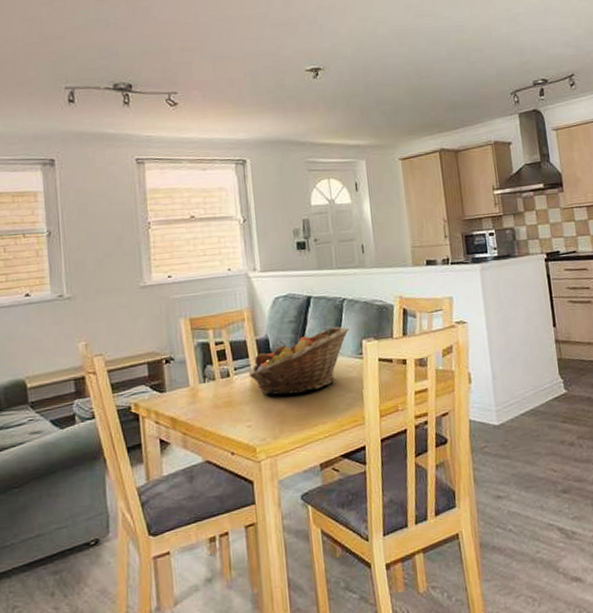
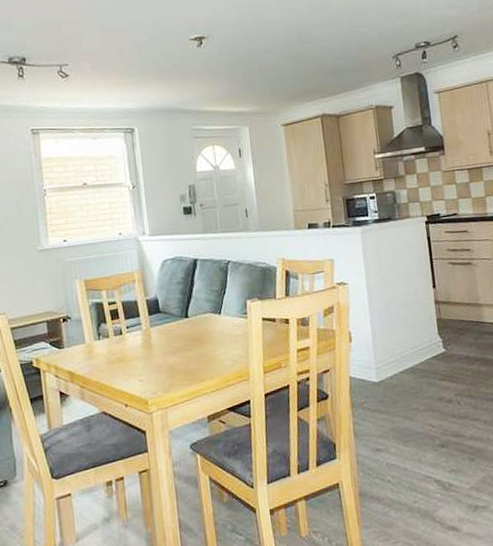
fruit basket: present [248,326,349,395] -> none [140,287,234,352]

